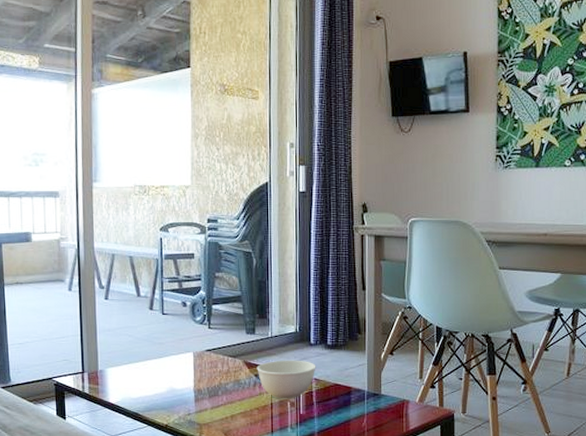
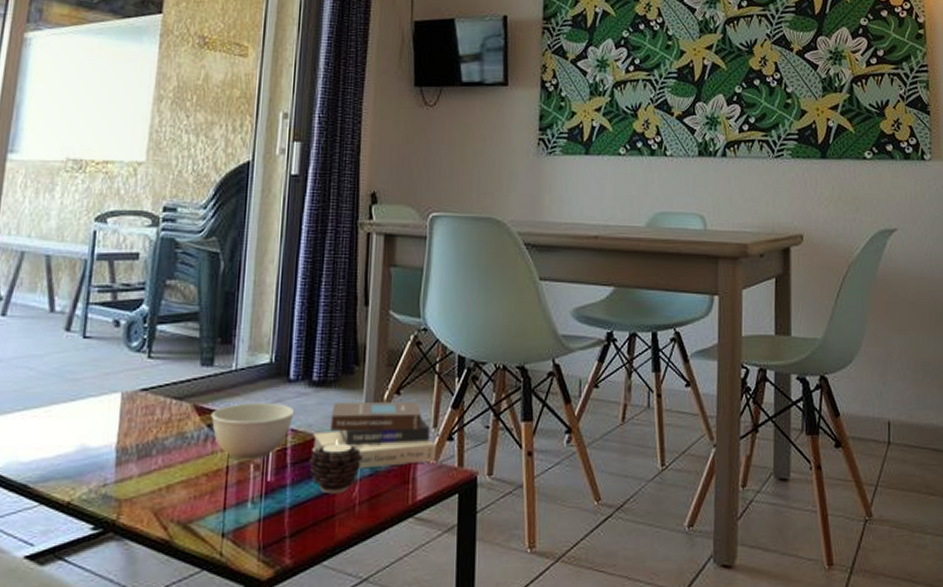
candle: none [329,386,369,424] -> present [309,438,364,495]
books: none [330,360,423,407] -> present [312,402,437,469]

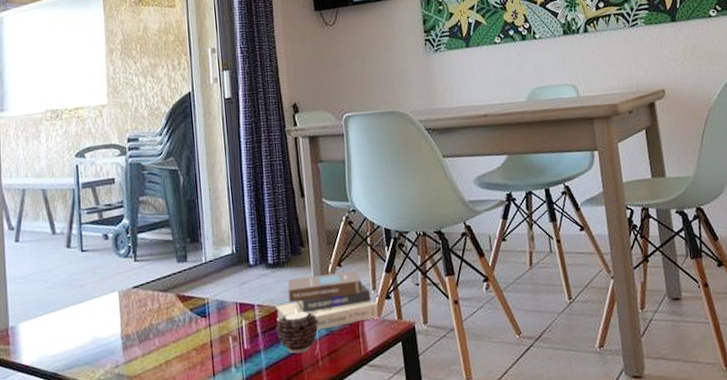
soup bowl: present [211,402,295,460] -> none [191,285,258,335]

